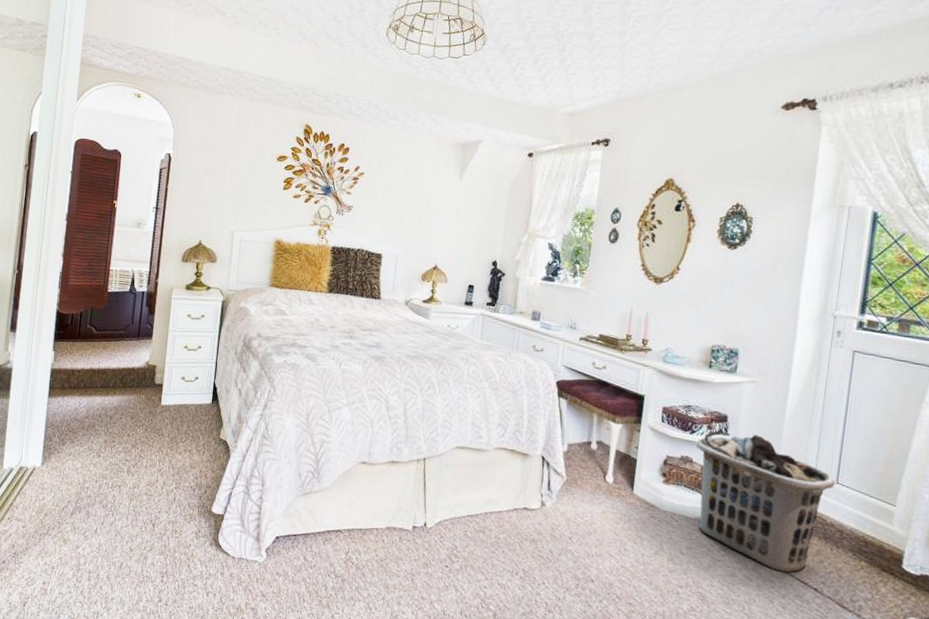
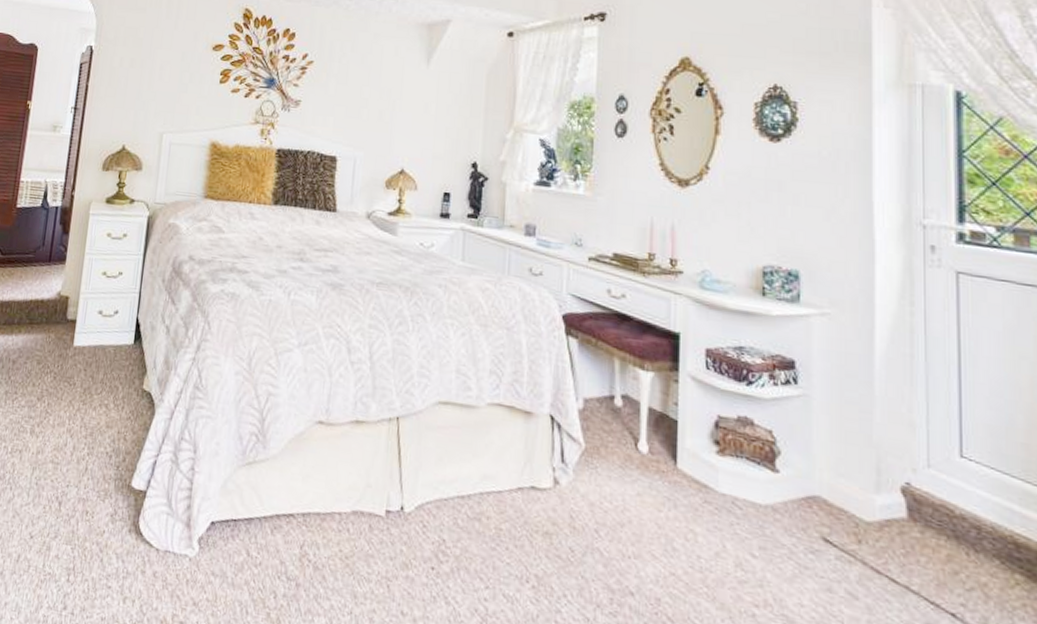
clothes hamper: present [696,431,836,574] -> none [756,381,959,590]

